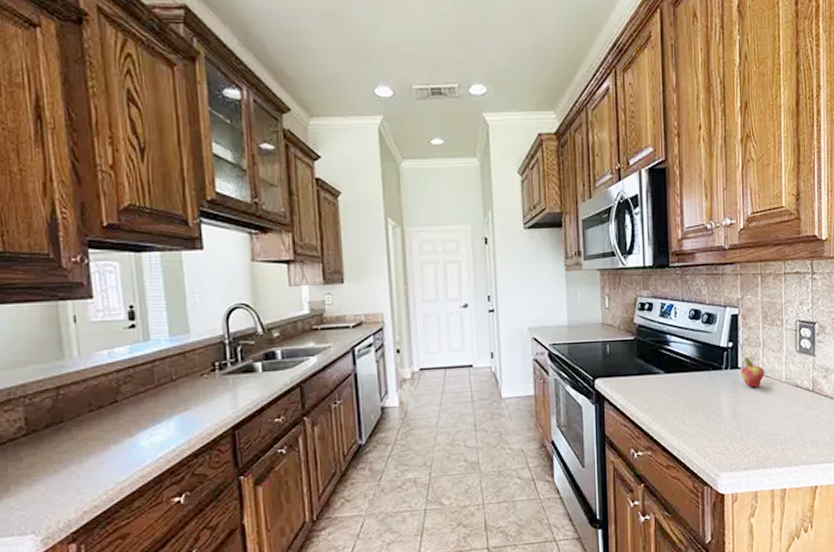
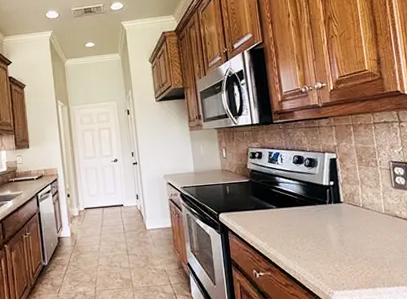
fruit: present [740,357,765,388] -> none [343,193,366,219]

